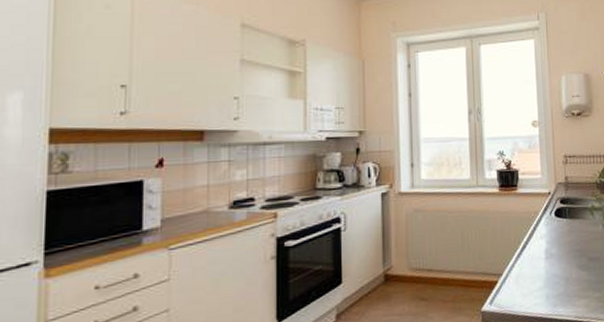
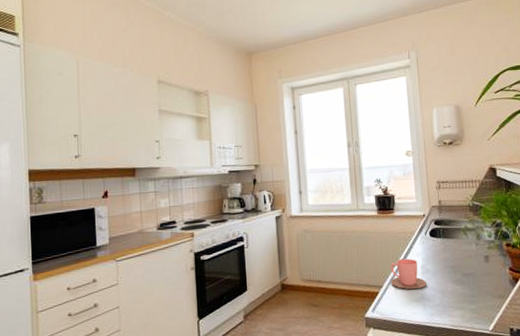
cup: none [511,241,550,277] -> present [390,258,427,290]

